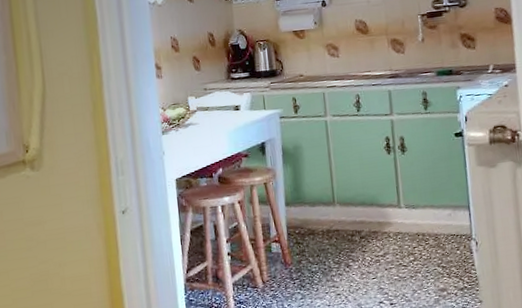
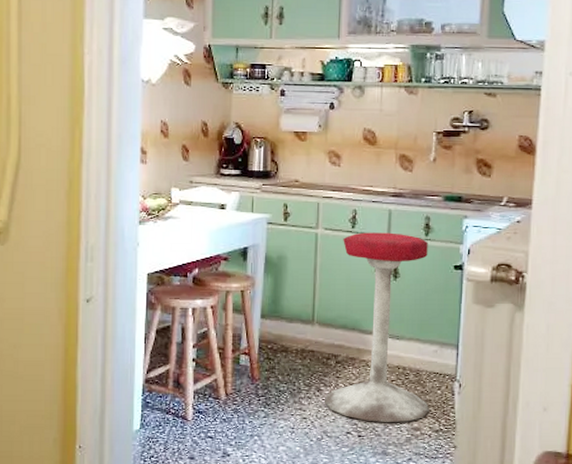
stool: none [351,111,453,289] -> present [325,232,430,422]

